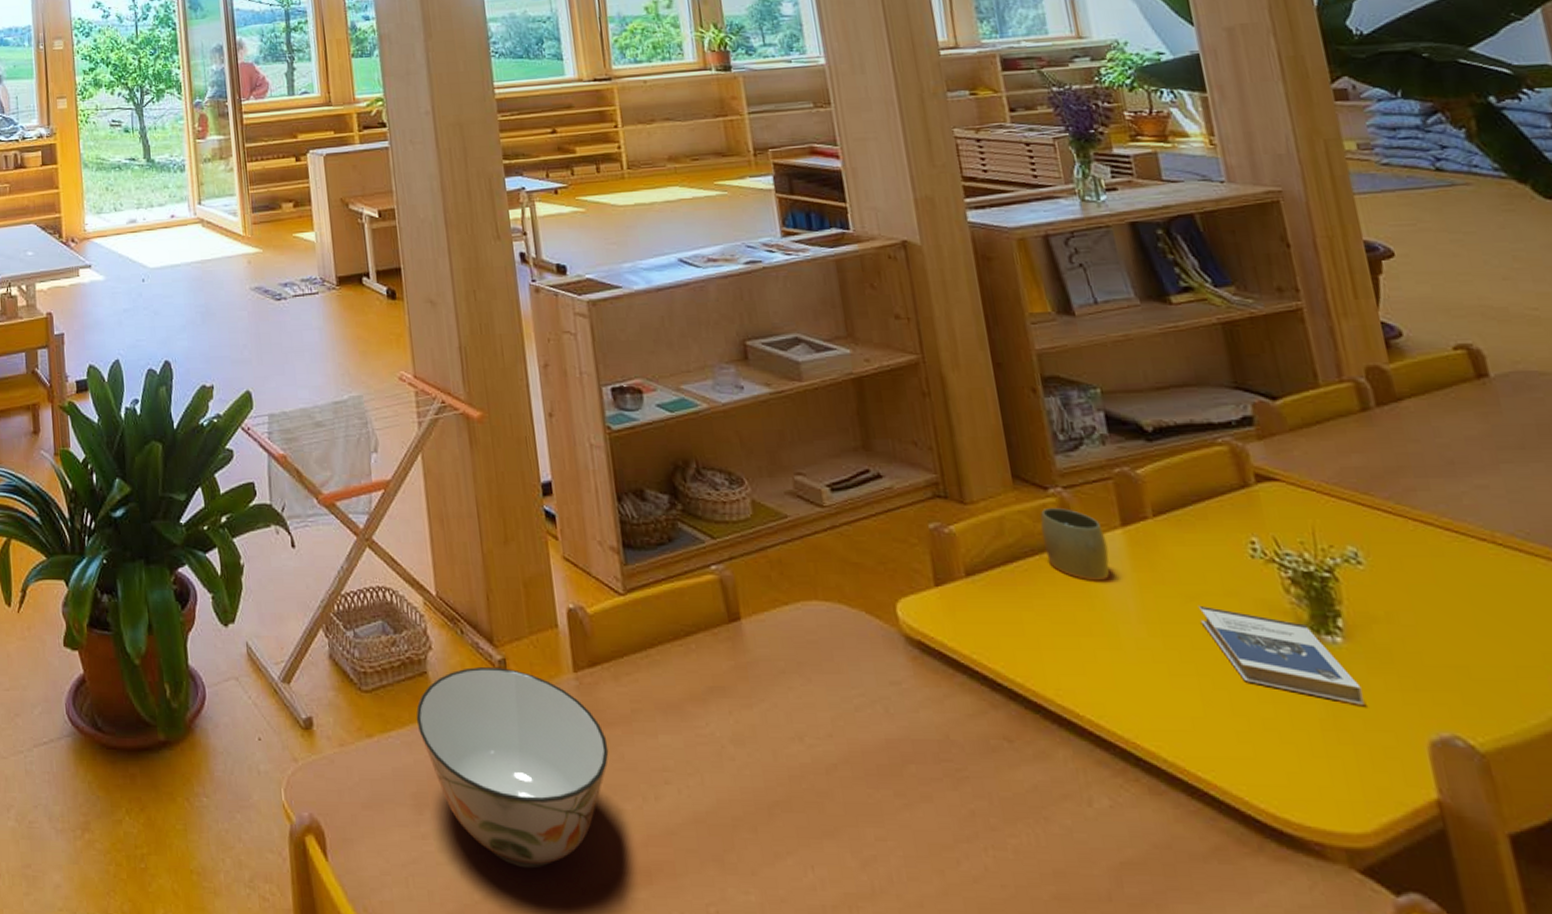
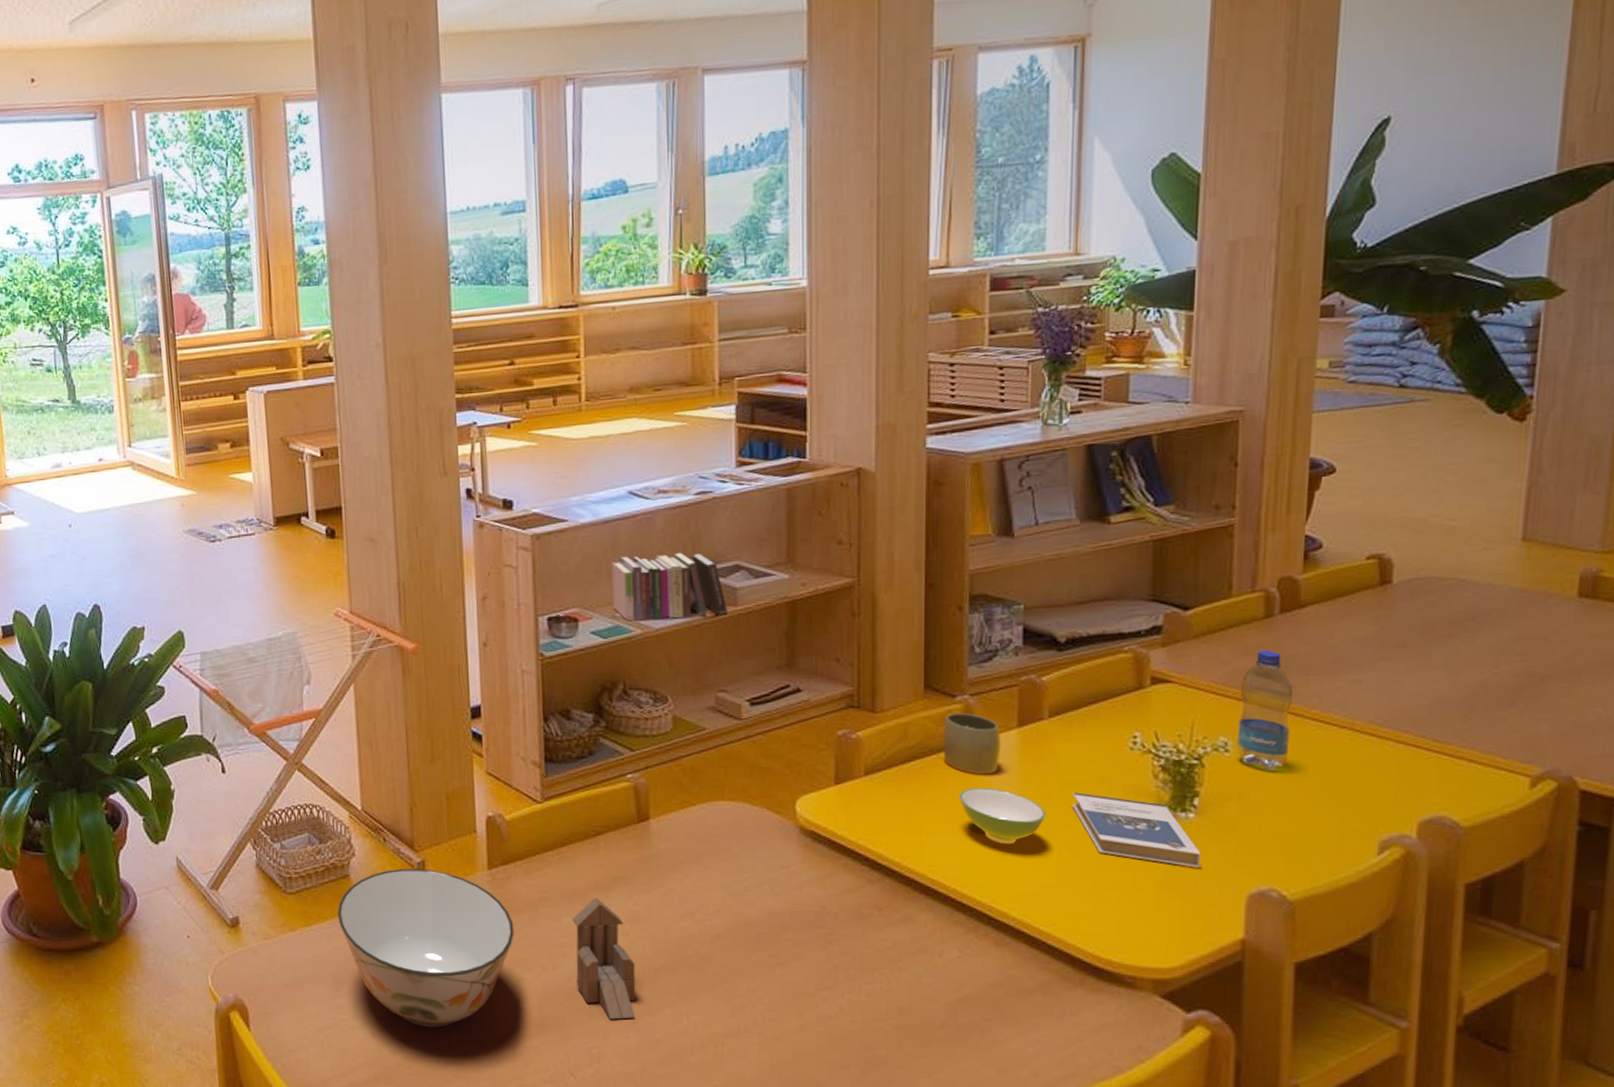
toy blocks: none [669,712,754,869] -> present [571,898,636,1020]
books: none [670,323,795,395] -> present [612,552,729,621]
bowl: none [1072,595,1175,667] -> present [958,787,1046,845]
bottle: none [1354,447,1430,589] -> present [1237,649,1293,771]

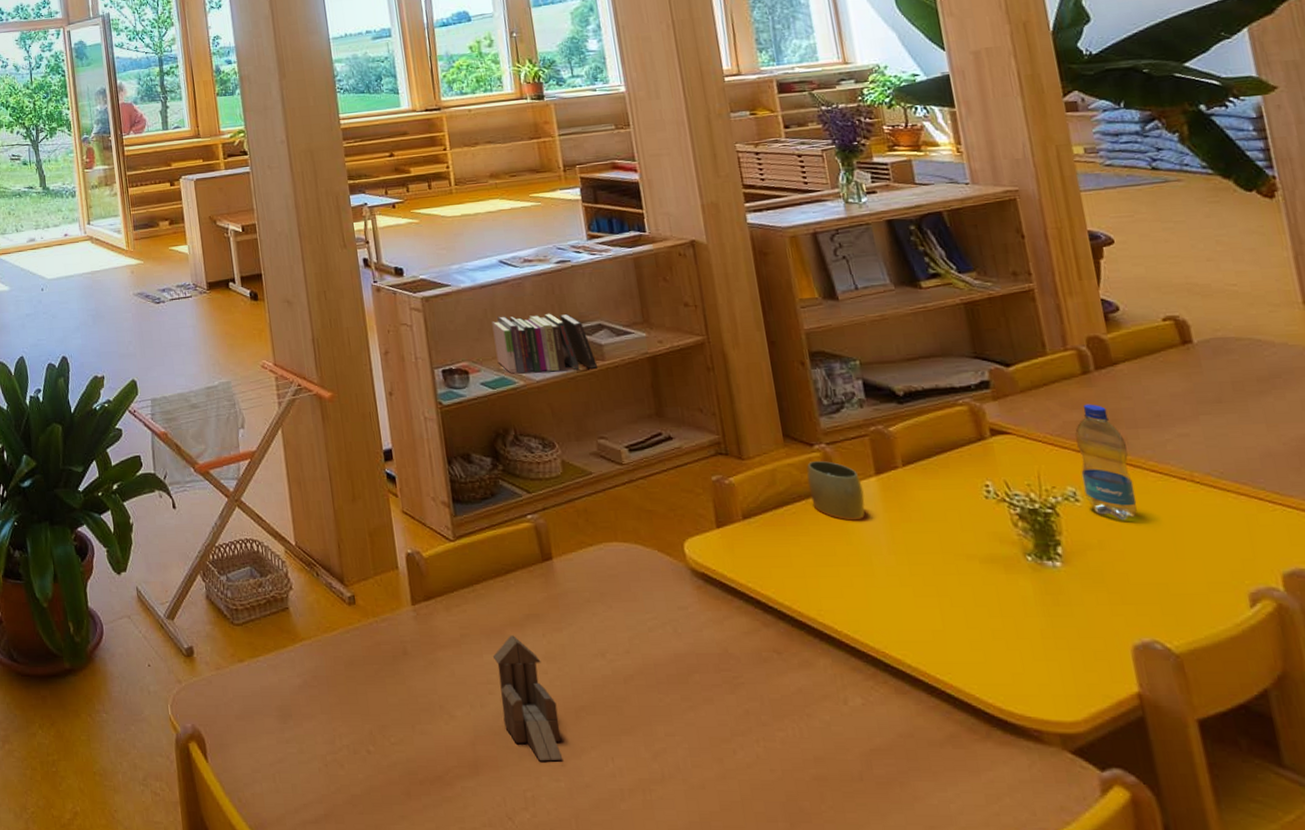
soup bowl: present [337,868,515,1028] -> none [280,603,442,765]
bowl: present [958,787,1046,845] -> none [833,532,920,590]
hardback book: present [1071,791,1201,868] -> none [939,538,1079,617]

